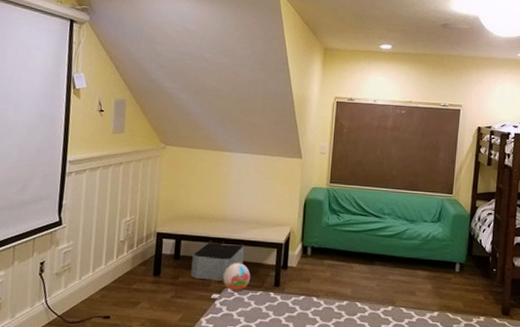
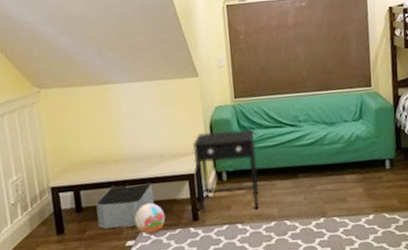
side table: none [282,209,342,287] -> present [192,129,259,213]

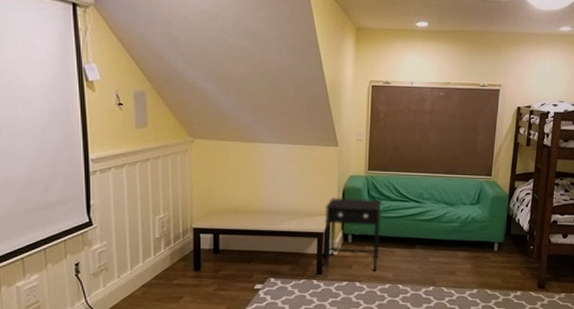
storage bin: present [96,182,154,229] -> none [232,234,284,272]
ball: present [134,203,166,235] -> none [264,254,293,281]

